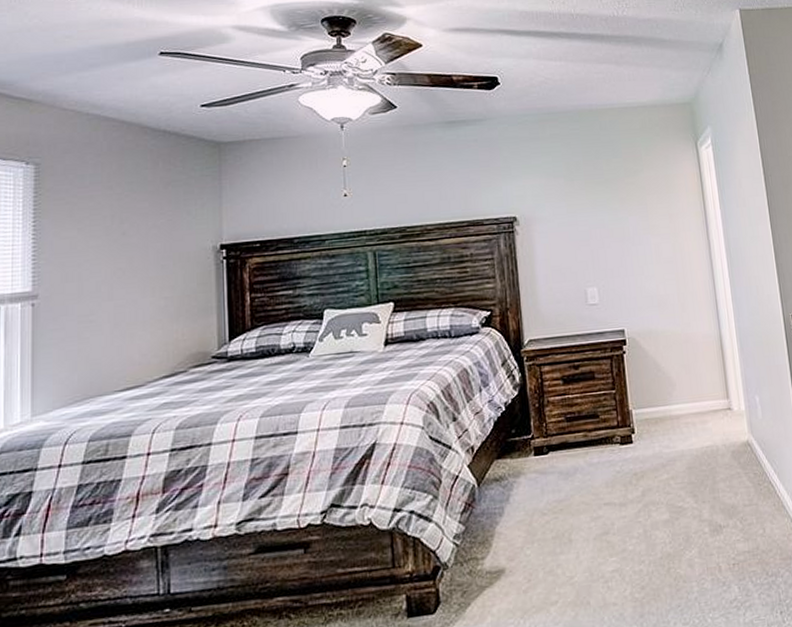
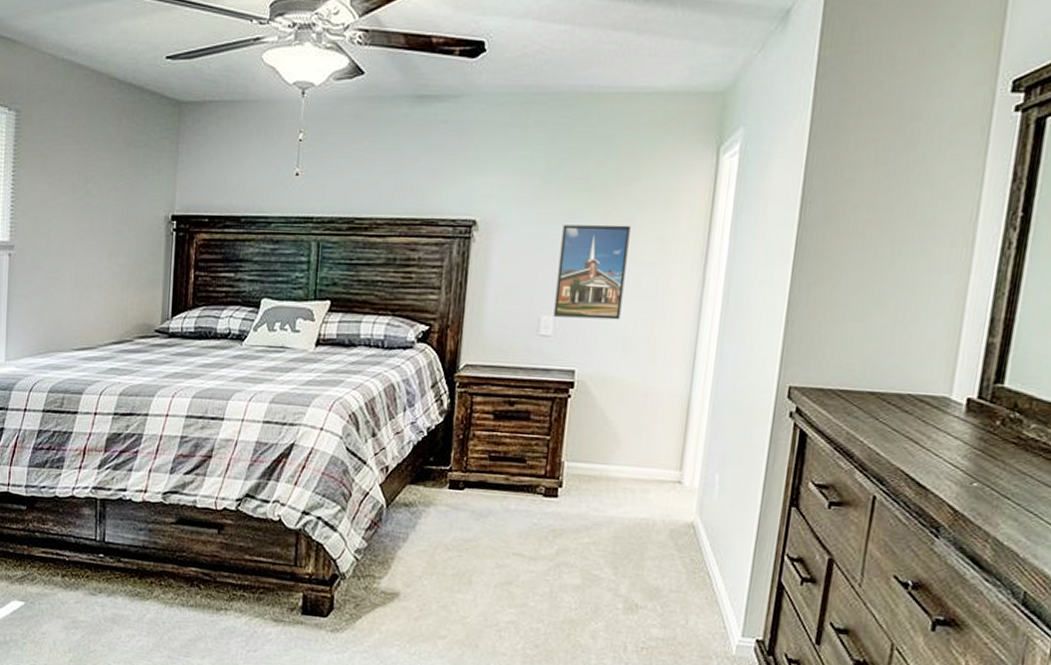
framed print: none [590,207,652,287] -> present [553,224,631,320]

